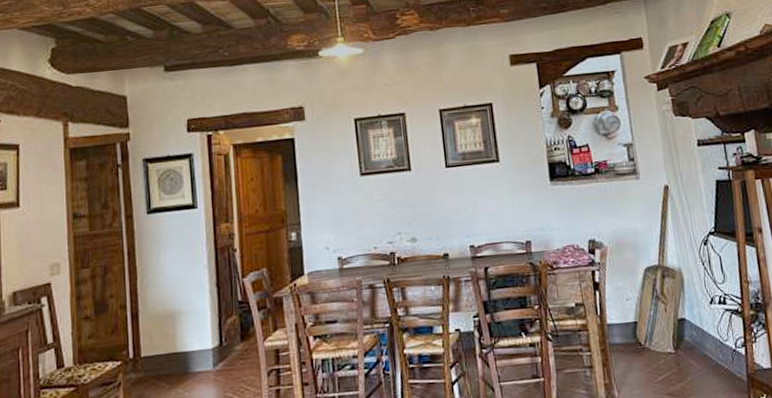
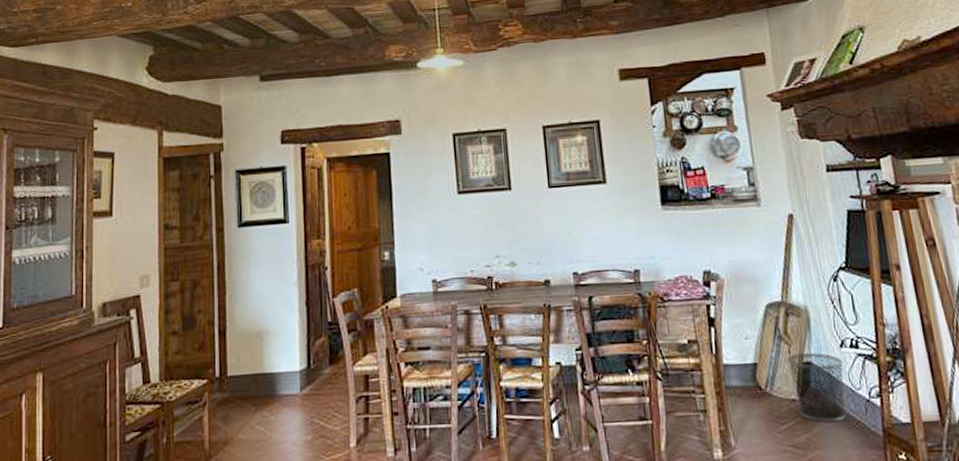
waste bin: none [663,310,716,372] -> present [787,353,847,423]

